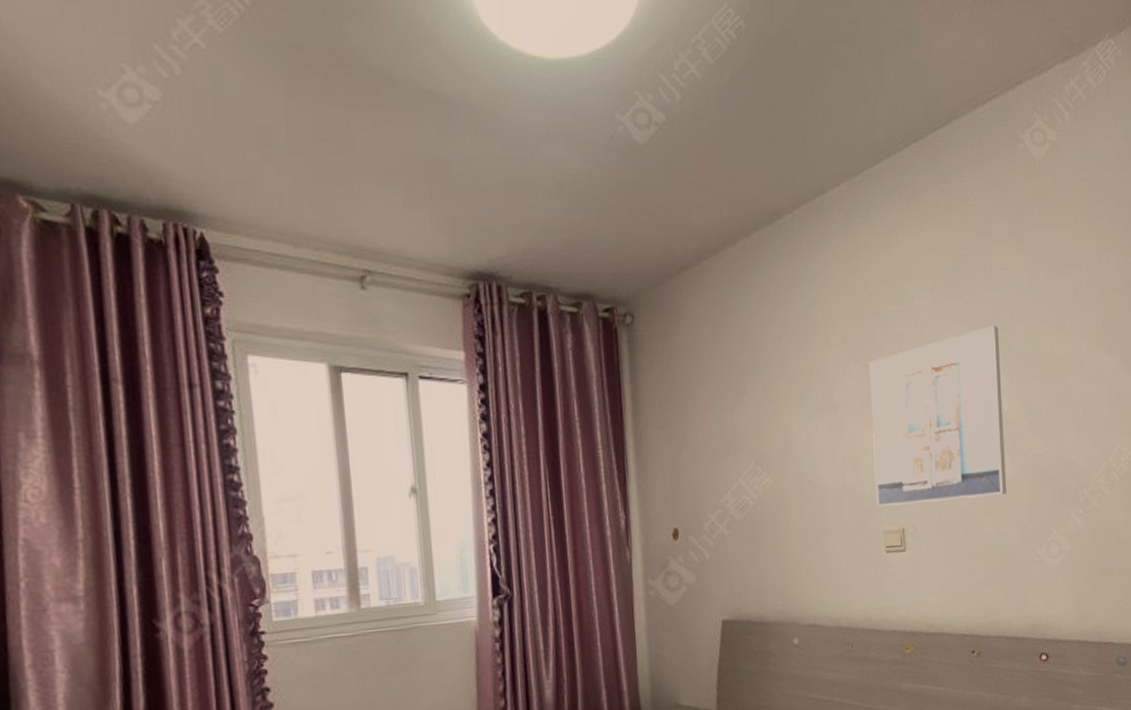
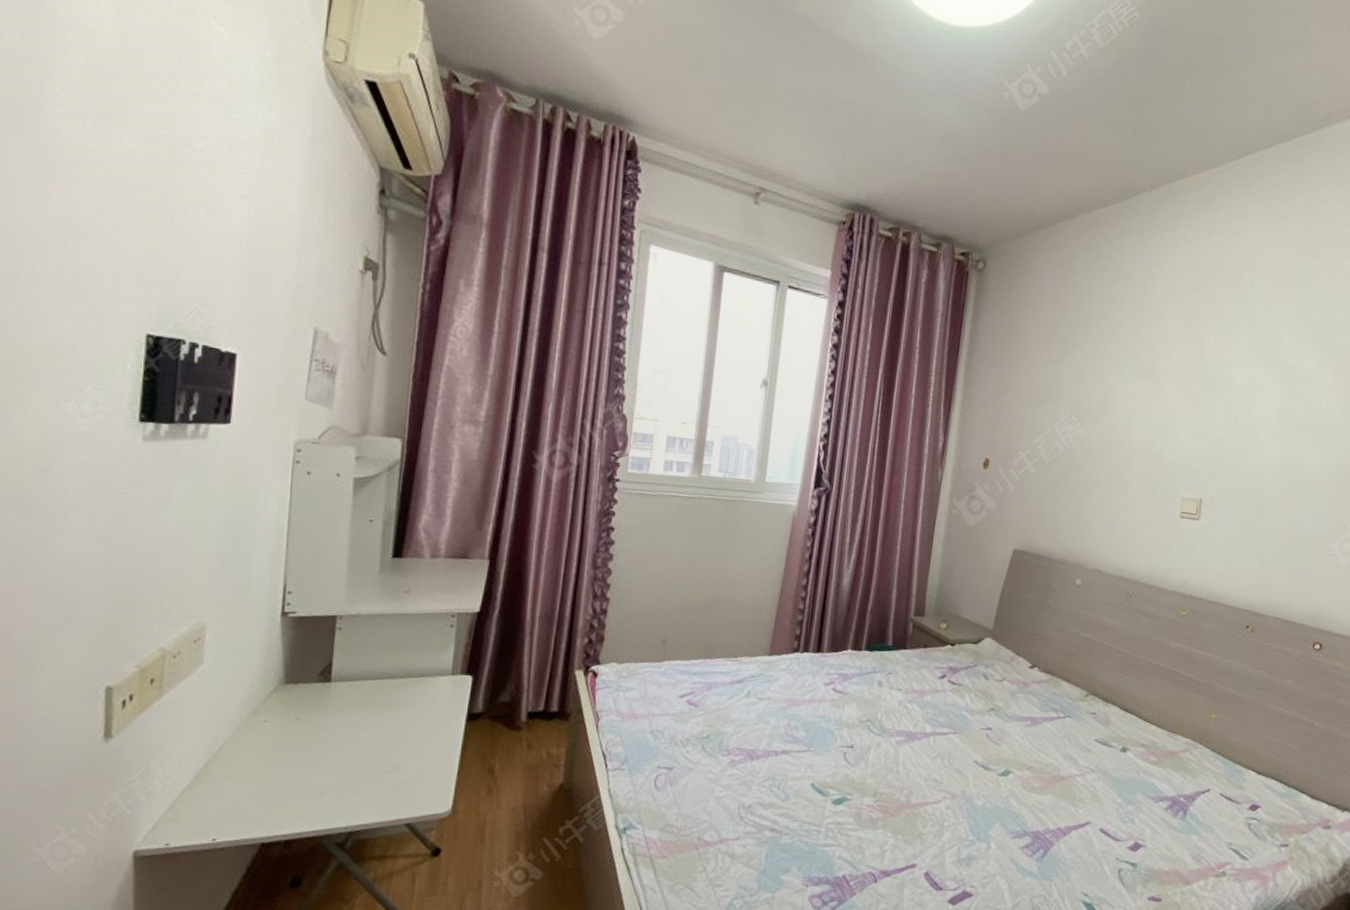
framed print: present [869,325,1006,507] -> none [1179,324,1332,485]

